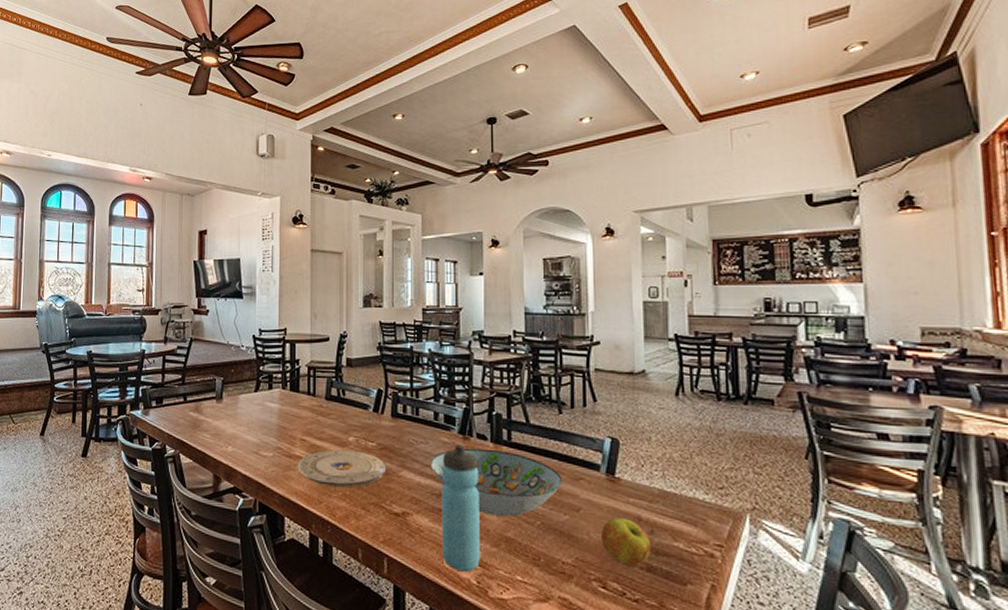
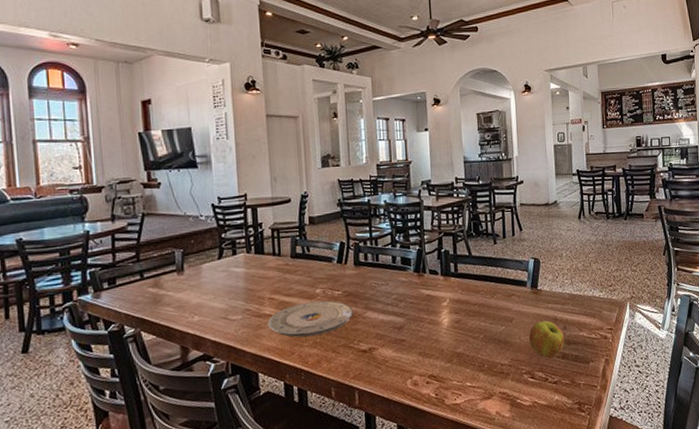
decorative bowl: present [431,448,563,517] -> none [391,281,499,338]
water bottle: present [441,444,480,572] -> none [401,281,437,389]

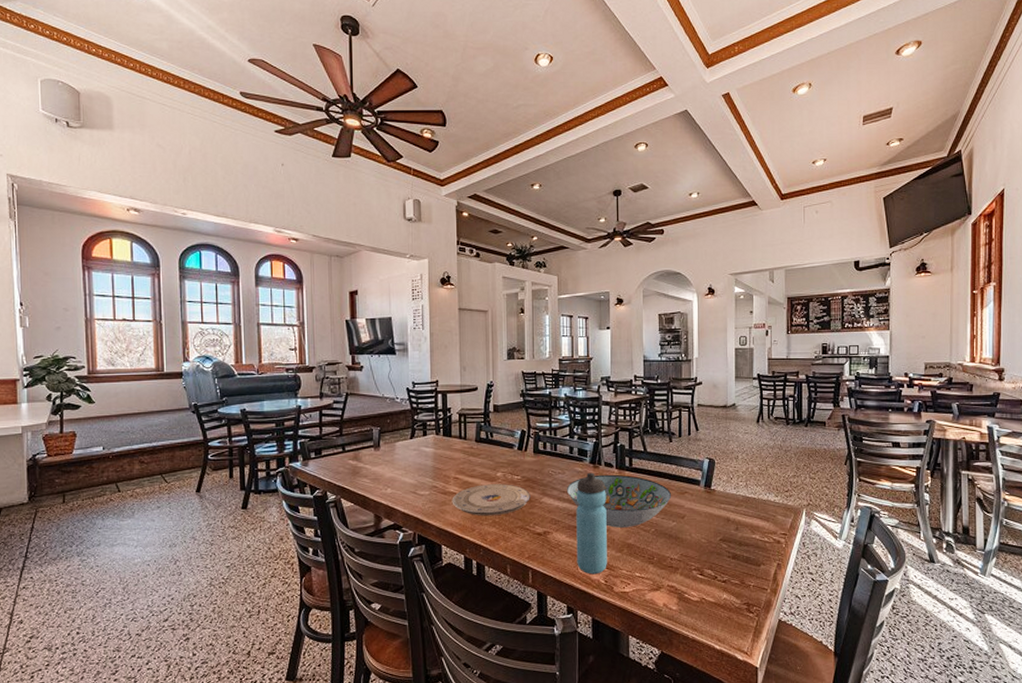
decorative bowl: none [391,281,499,338] -> present [567,474,672,528]
water bottle: none [401,281,437,389] -> present [576,472,607,575]
apple: present [529,320,565,358] -> none [700,520,737,557]

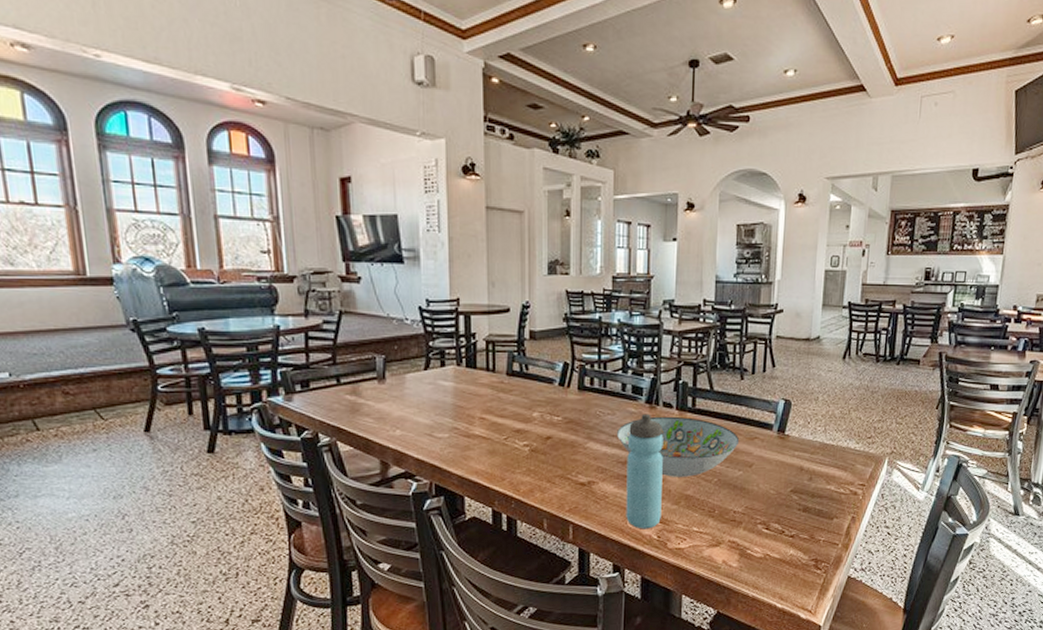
plate: present [451,484,530,516] -> none [477,426,573,464]

